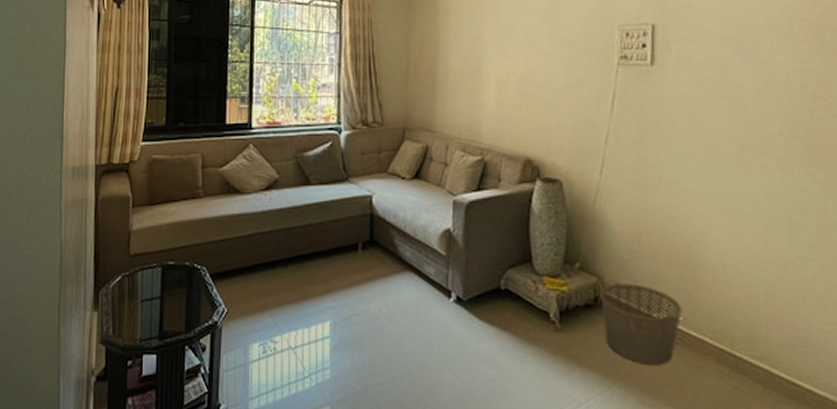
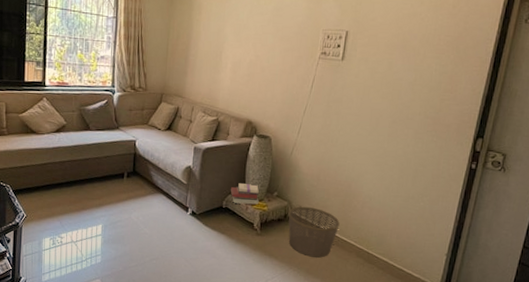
books: none [509,251,554,285] -> present [230,183,259,206]

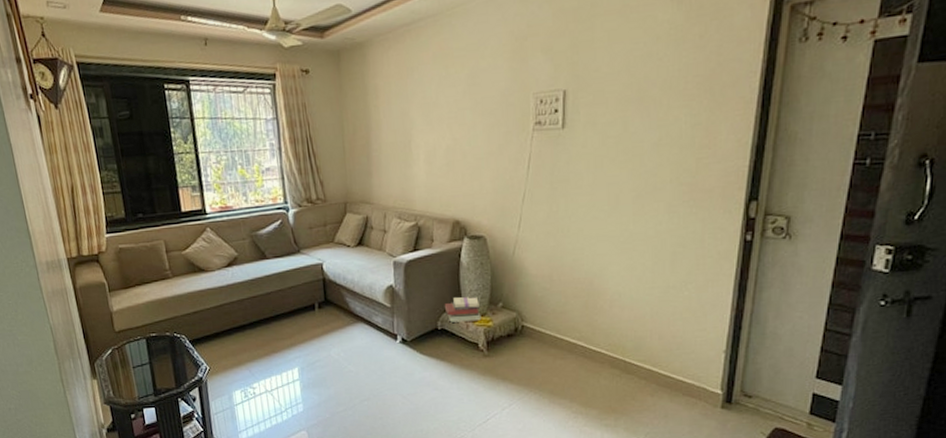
basket: present [288,204,340,258] -> none [519,314,585,375]

